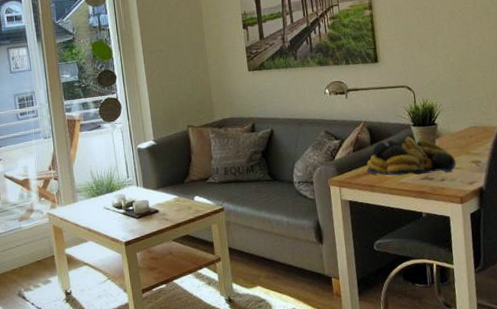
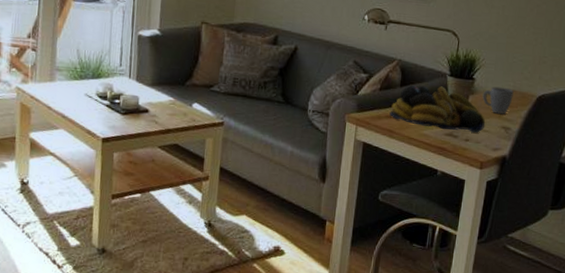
mug: none [447,125,476,151] -> present [482,86,514,114]

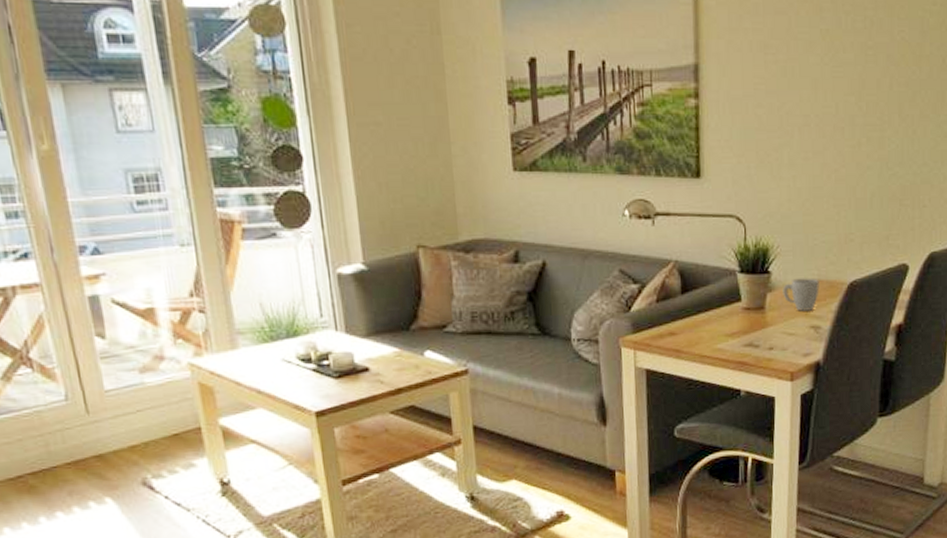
fruit bowl: present [389,85,486,133] -> none [673,287,790,340]

